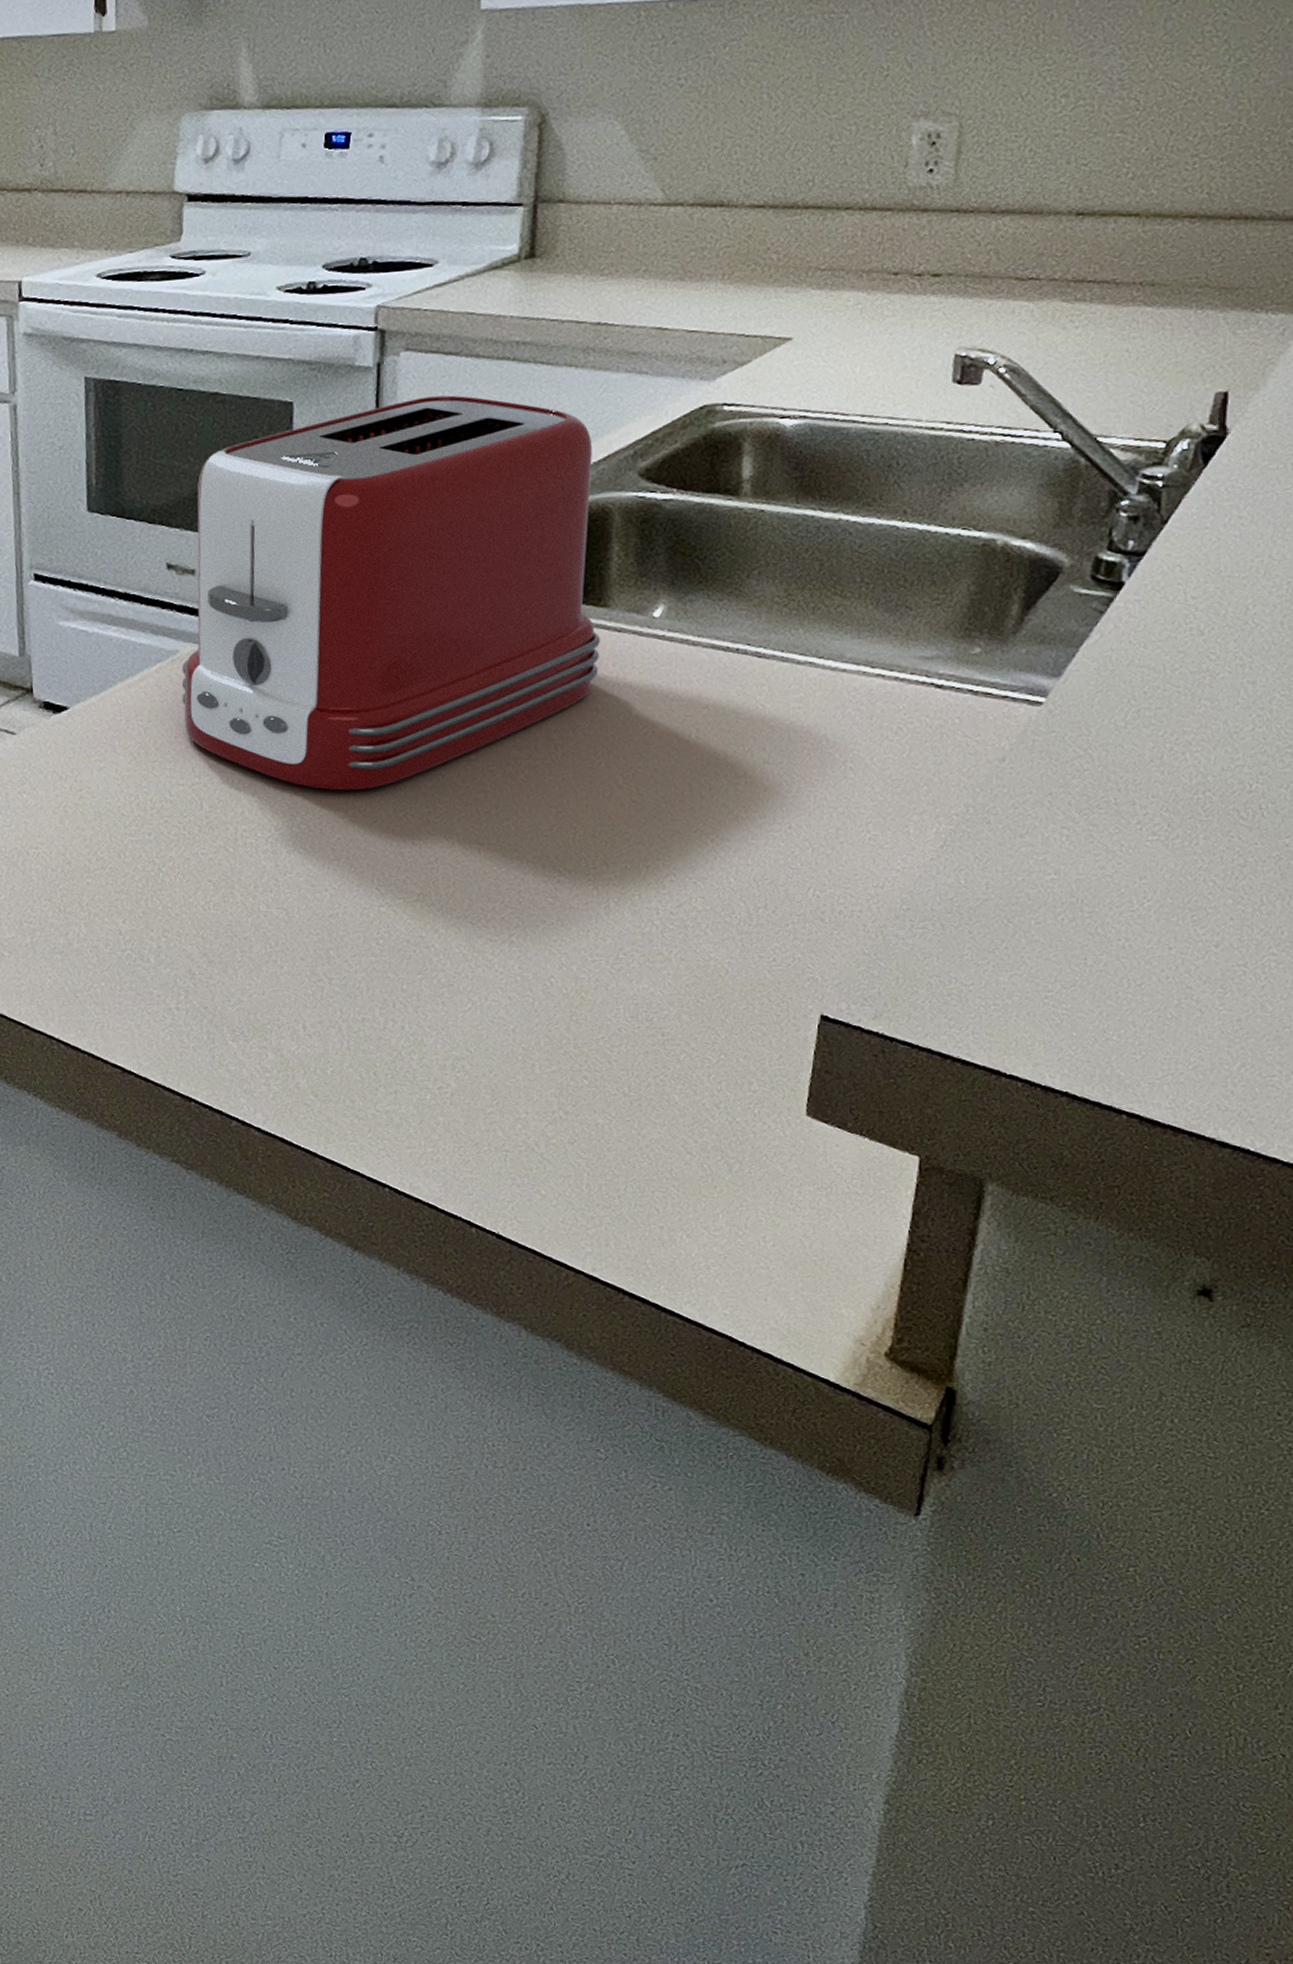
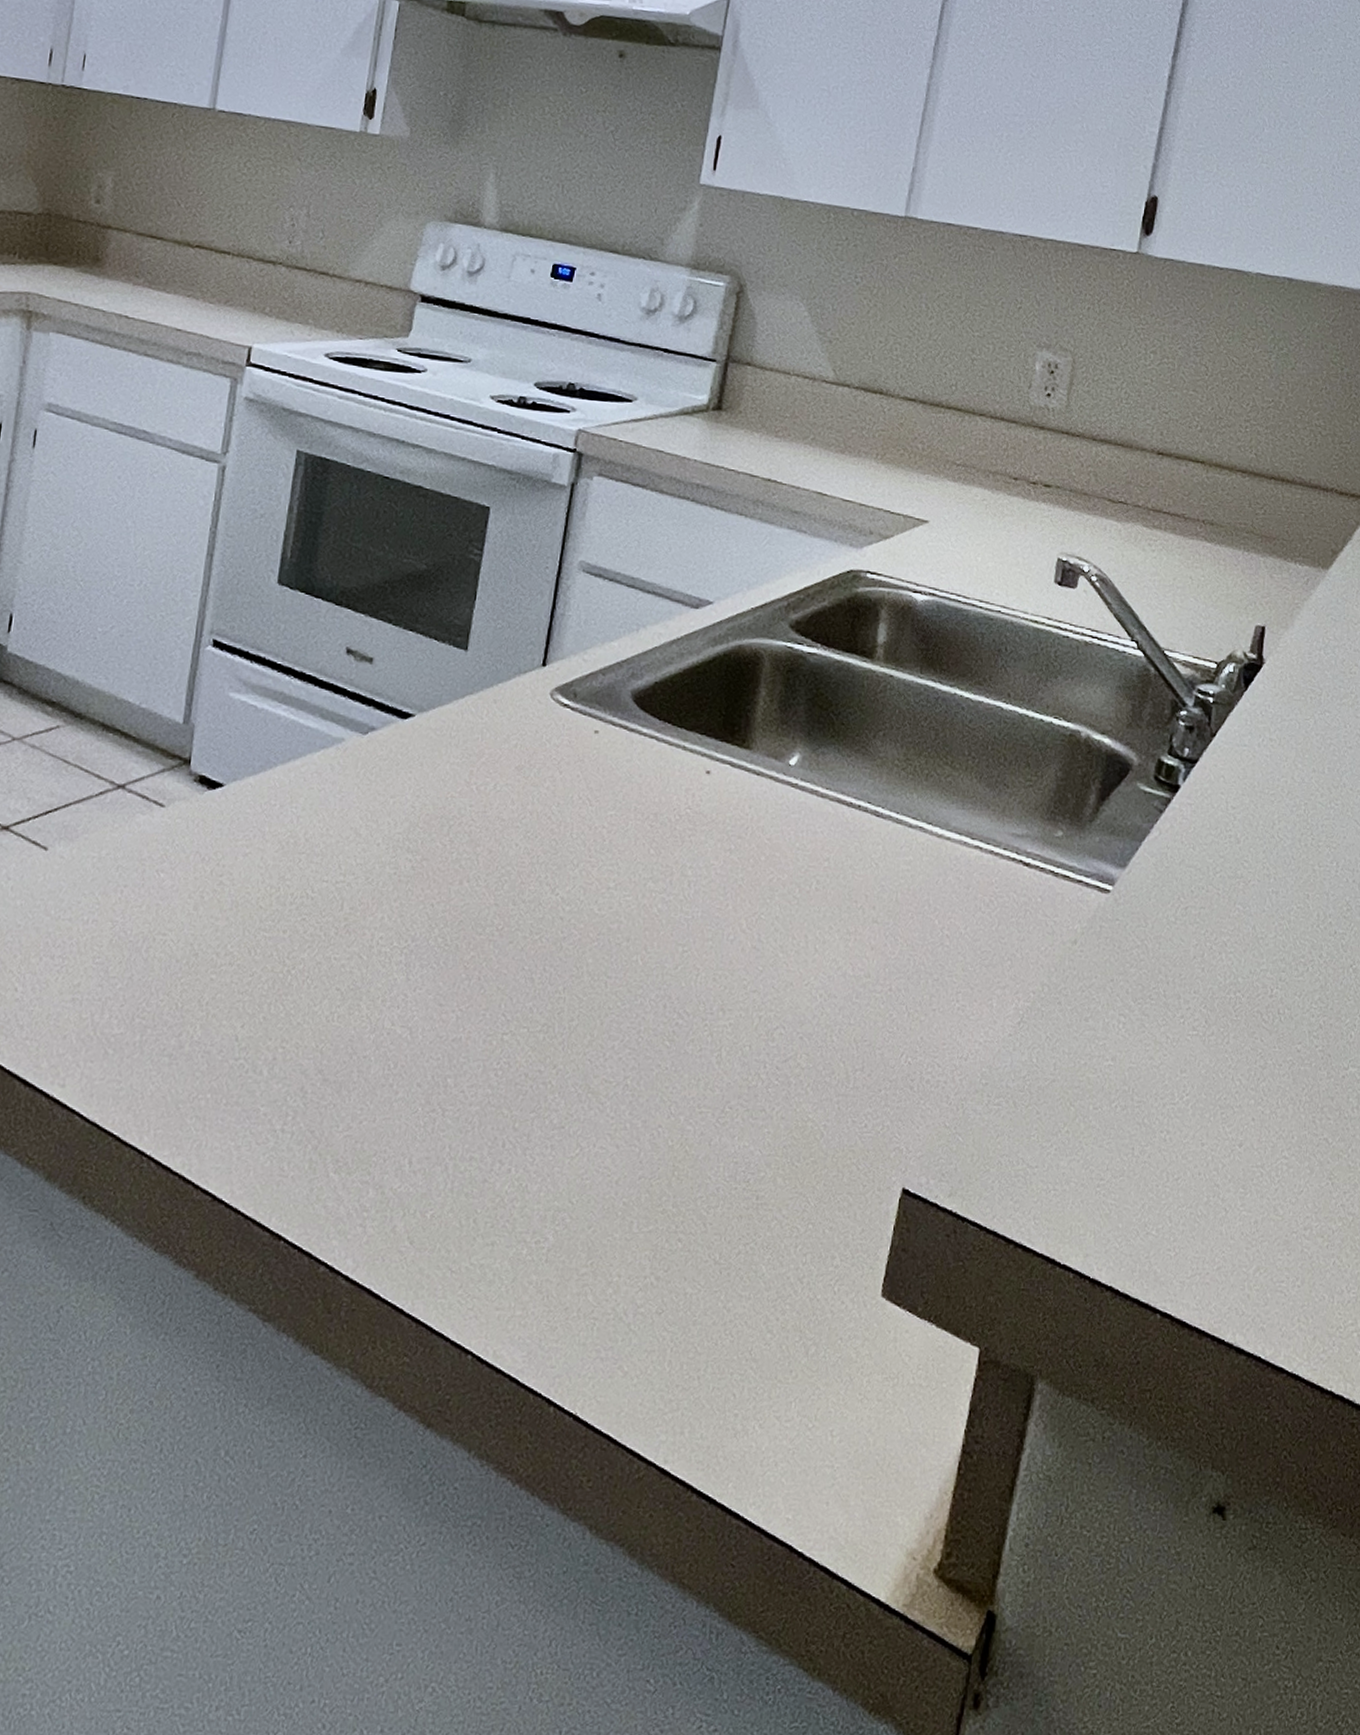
toaster: present [181,395,600,791] -> none [338,522,753,907]

